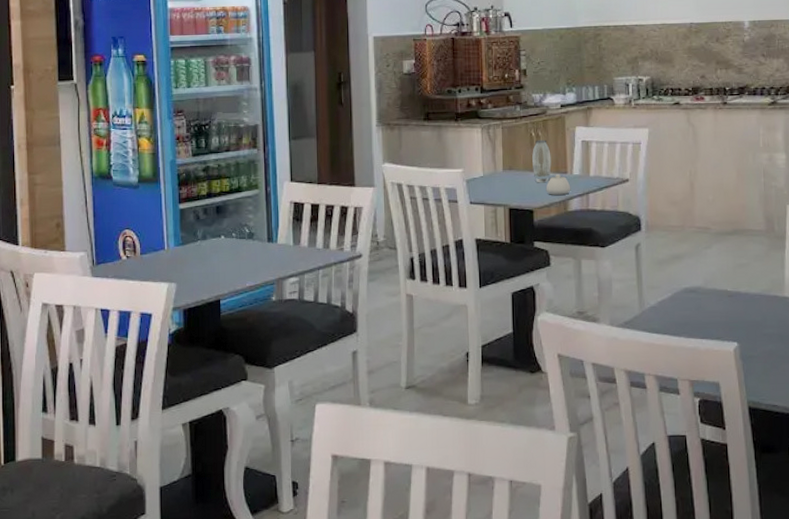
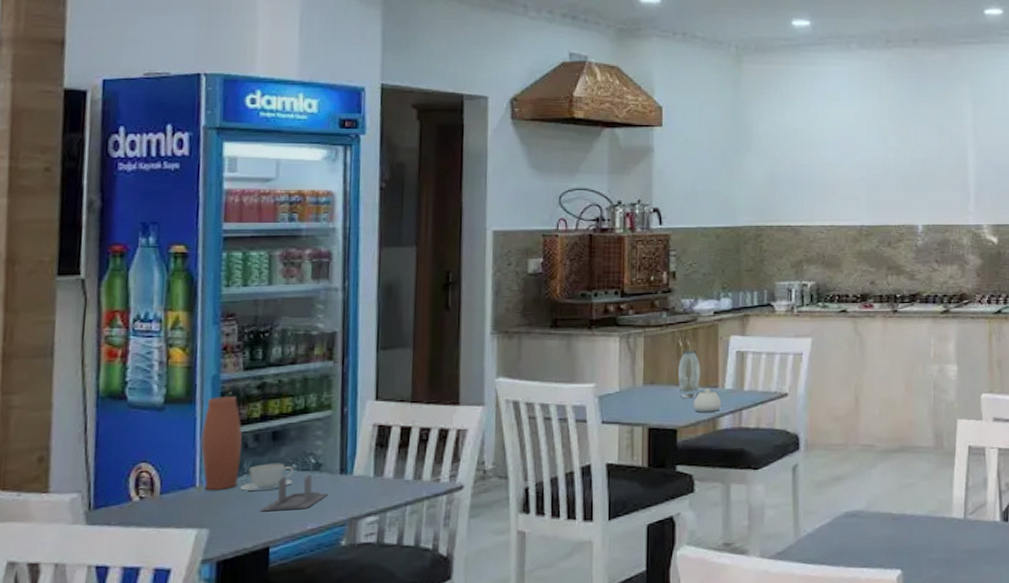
vase: none [166,177,195,253] -> present [201,396,242,492]
teacup: none [196,232,234,255] -> present [240,463,294,492]
napkin holder: none [212,242,260,271] -> present [261,475,329,512]

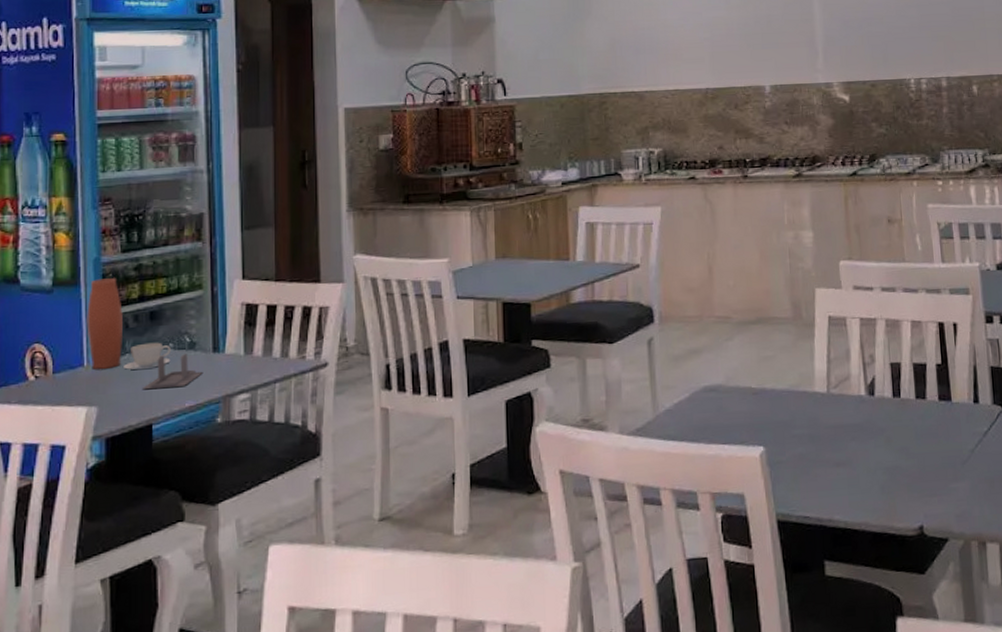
vase: present [678,350,701,399] -> none [529,222,552,273]
sugar bowl: present [692,388,722,412] -> none [545,261,574,286]

